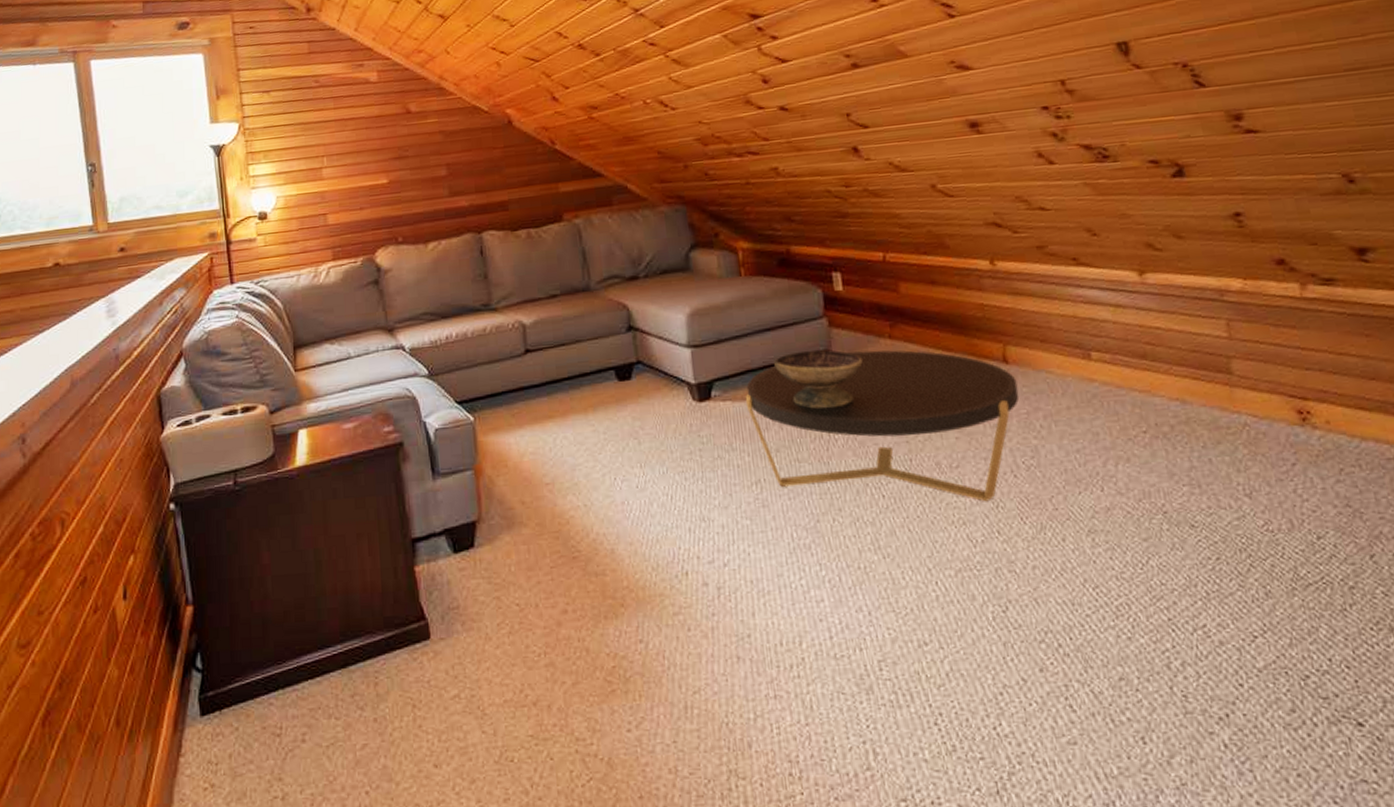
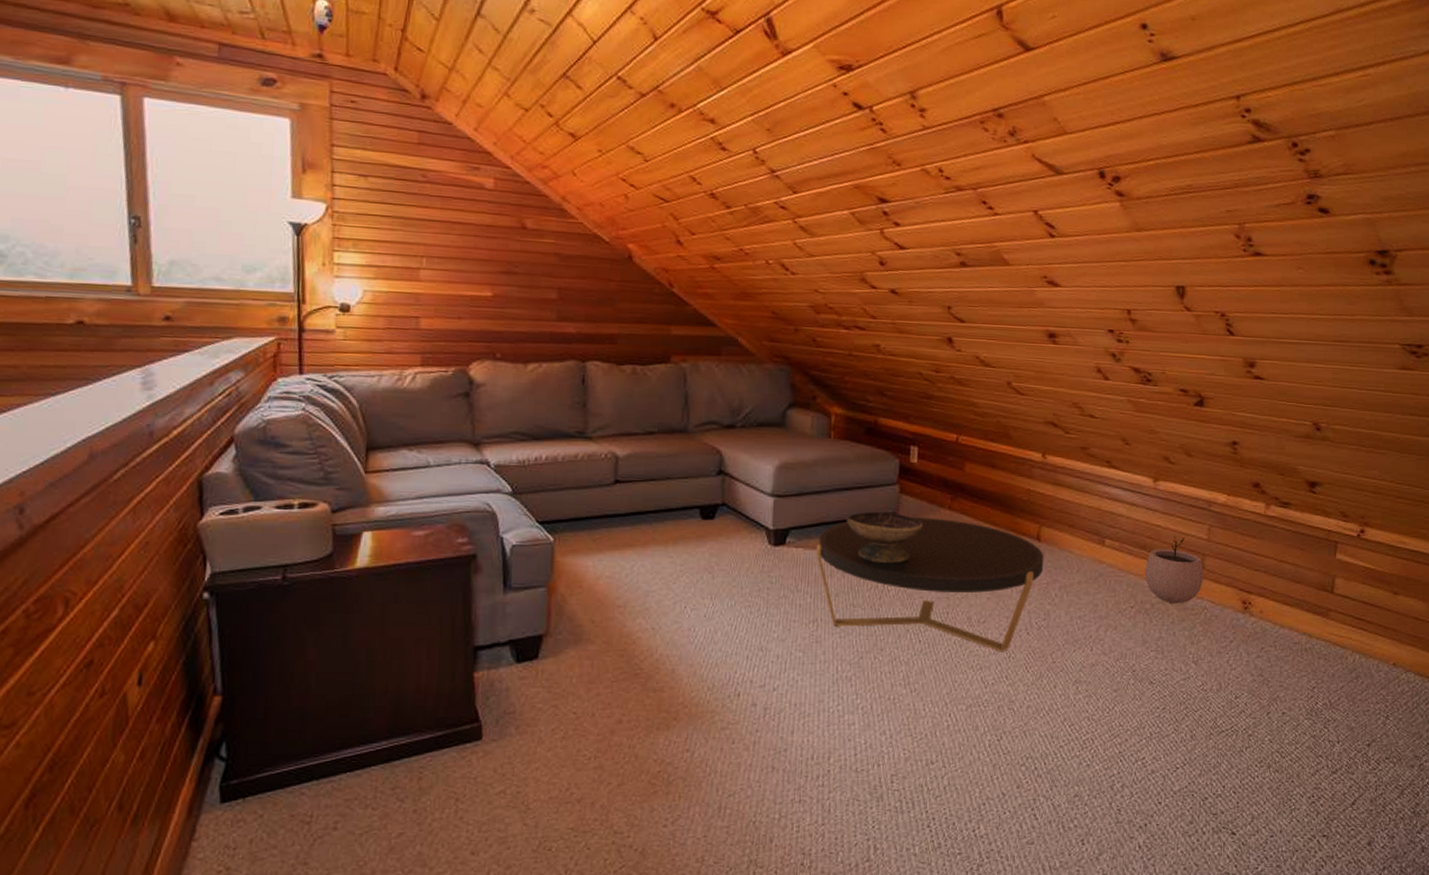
plant pot: none [1151,335,1236,423] -> present [1145,534,1203,604]

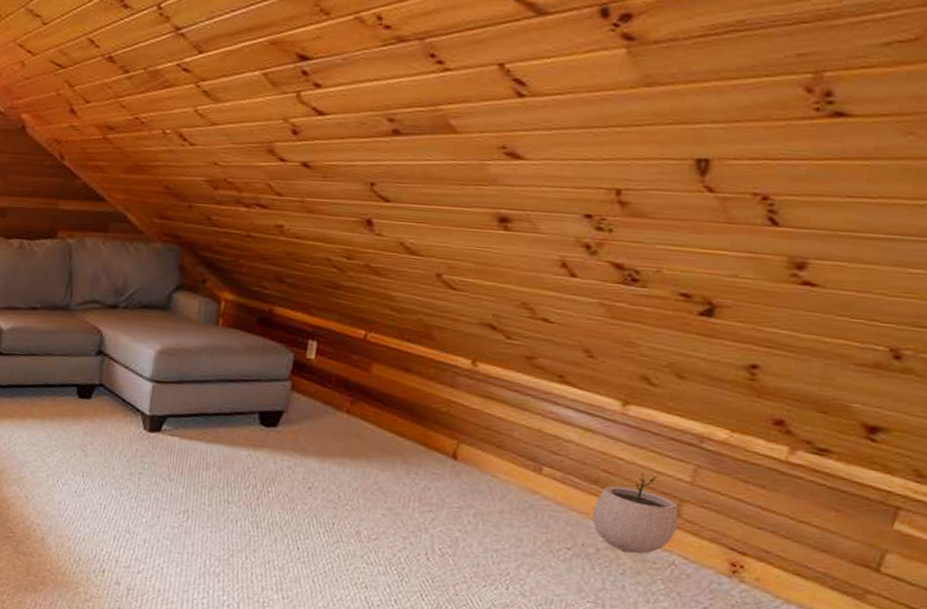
coffee table: present [815,517,1044,652] -> none [192,415,460,574]
decorative bowl: present [847,512,923,564] -> none [228,406,315,465]

